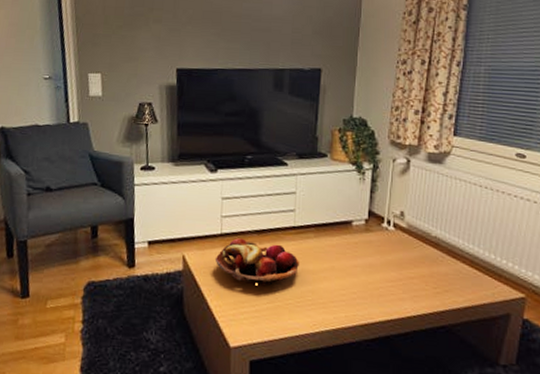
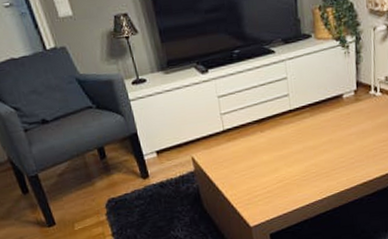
fruit basket: present [215,238,299,285] -> none [222,129,300,170]

